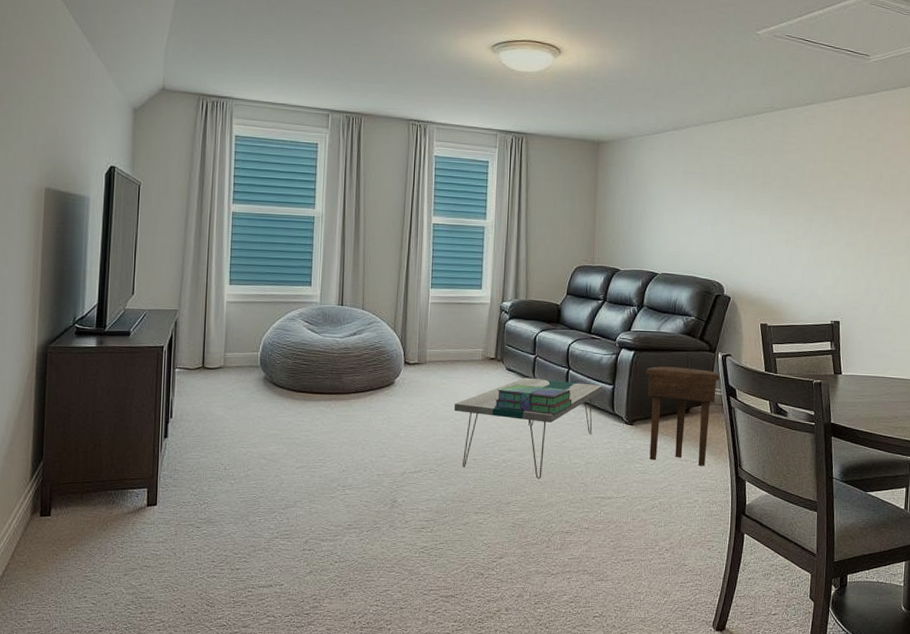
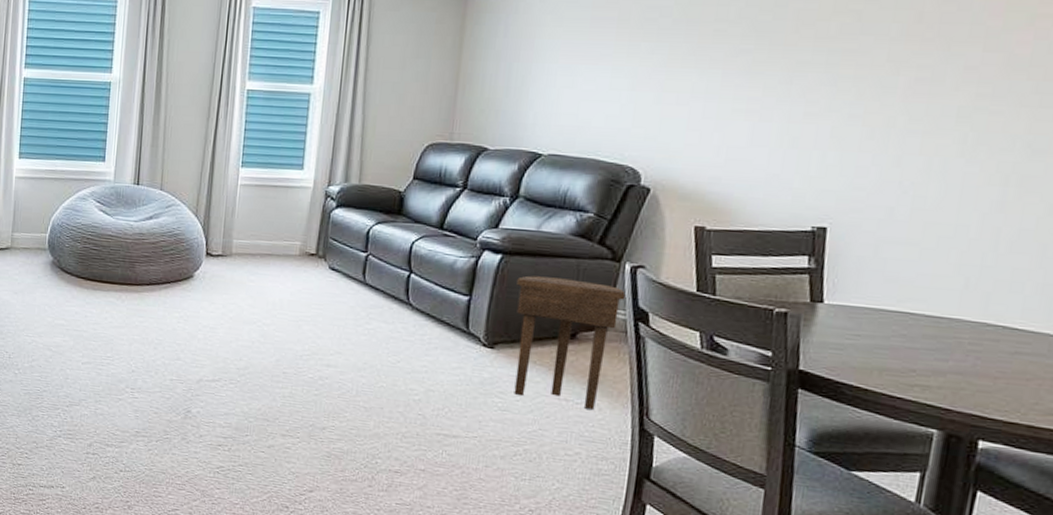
coffee table: present [453,377,603,479] -> none [262,279,456,404]
stack of books: present [494,384,572,415] -> none [311,286,413,328]

